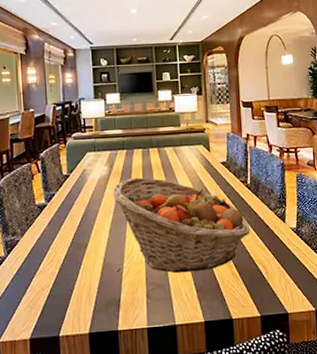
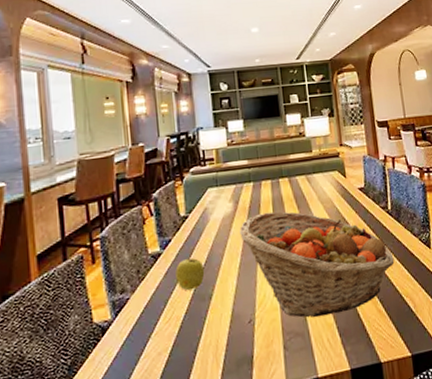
apple: none [57,210,82,239] -> present [175,256,205,291]

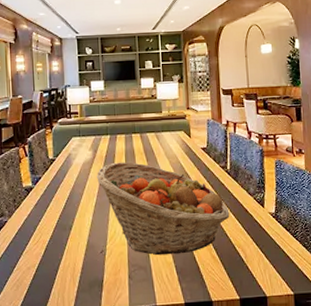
apple: present [175,256,205,291] -> none [43,192,67,221]

